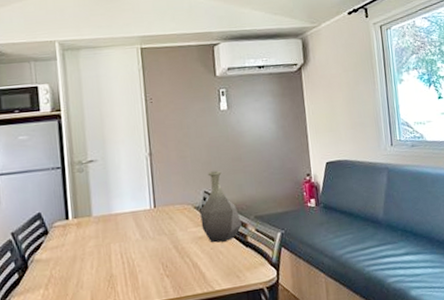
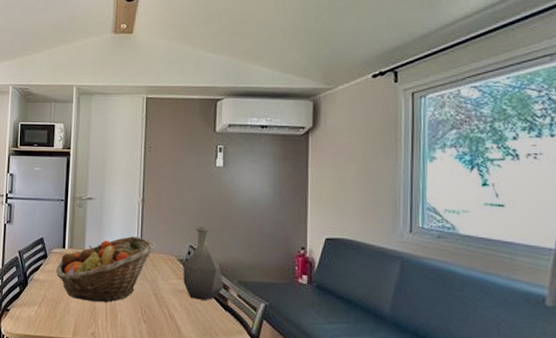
fruit basket: none [60,192,170,271] -> present [55,236,156,303]

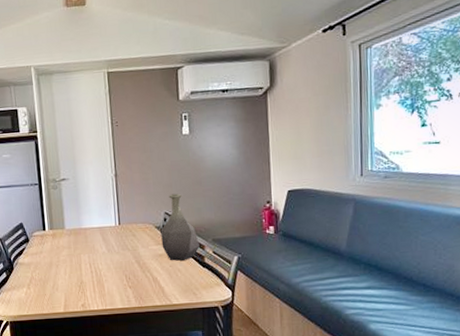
fruit basket: present [55,236,156,303] -> none [39,210,133,277]

